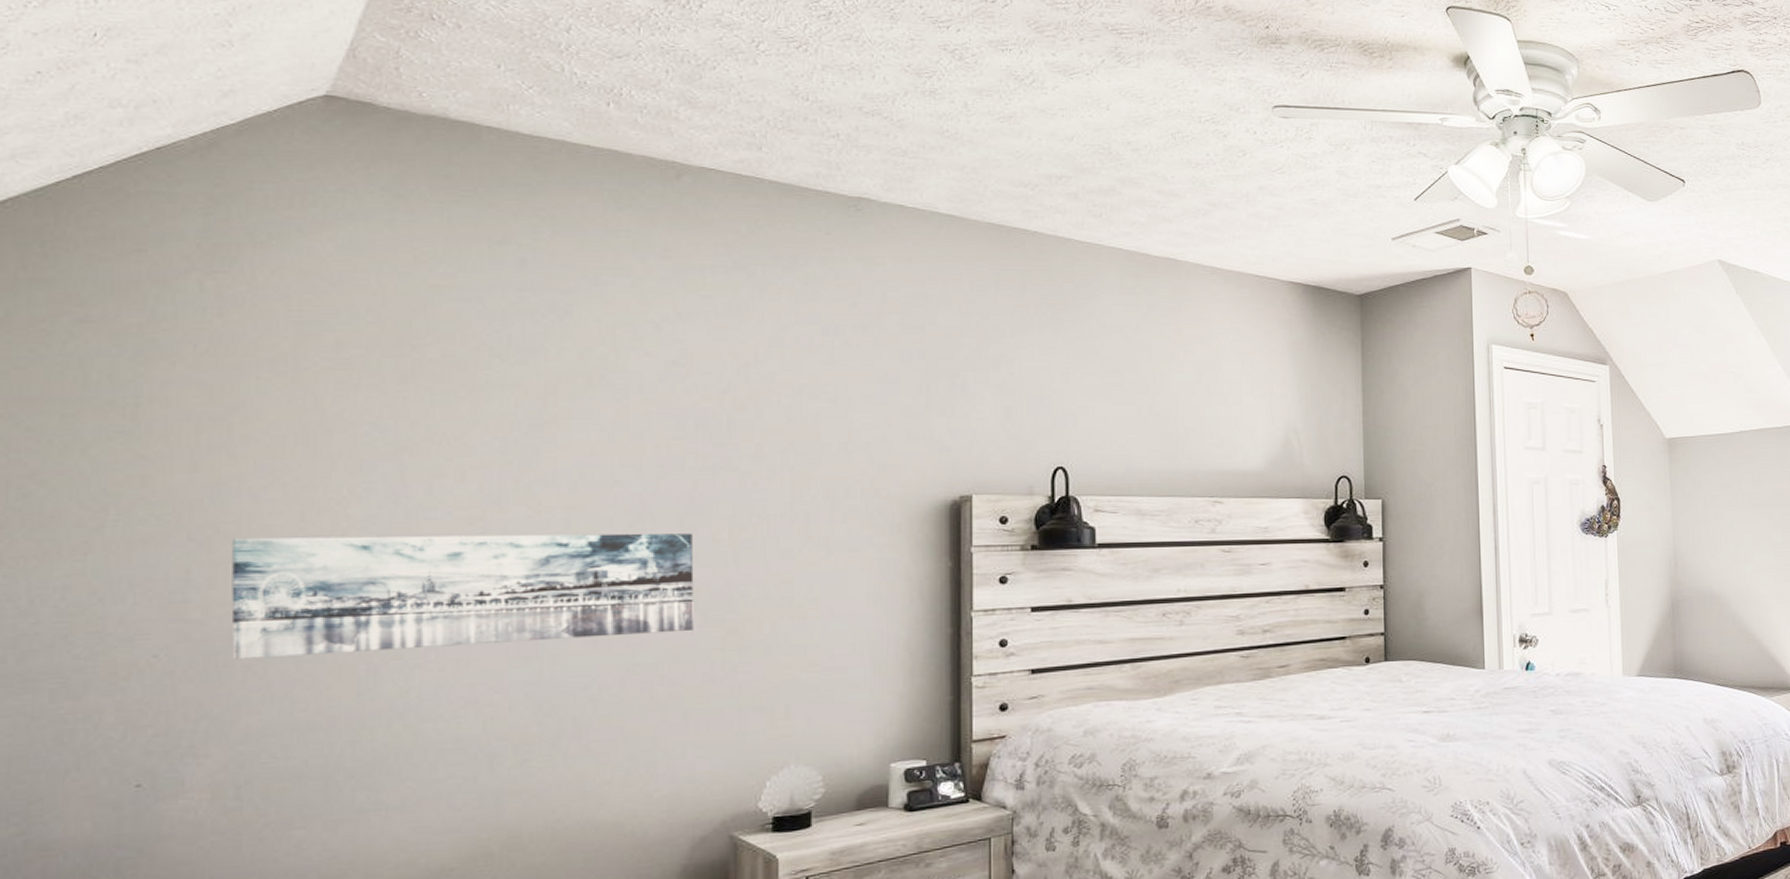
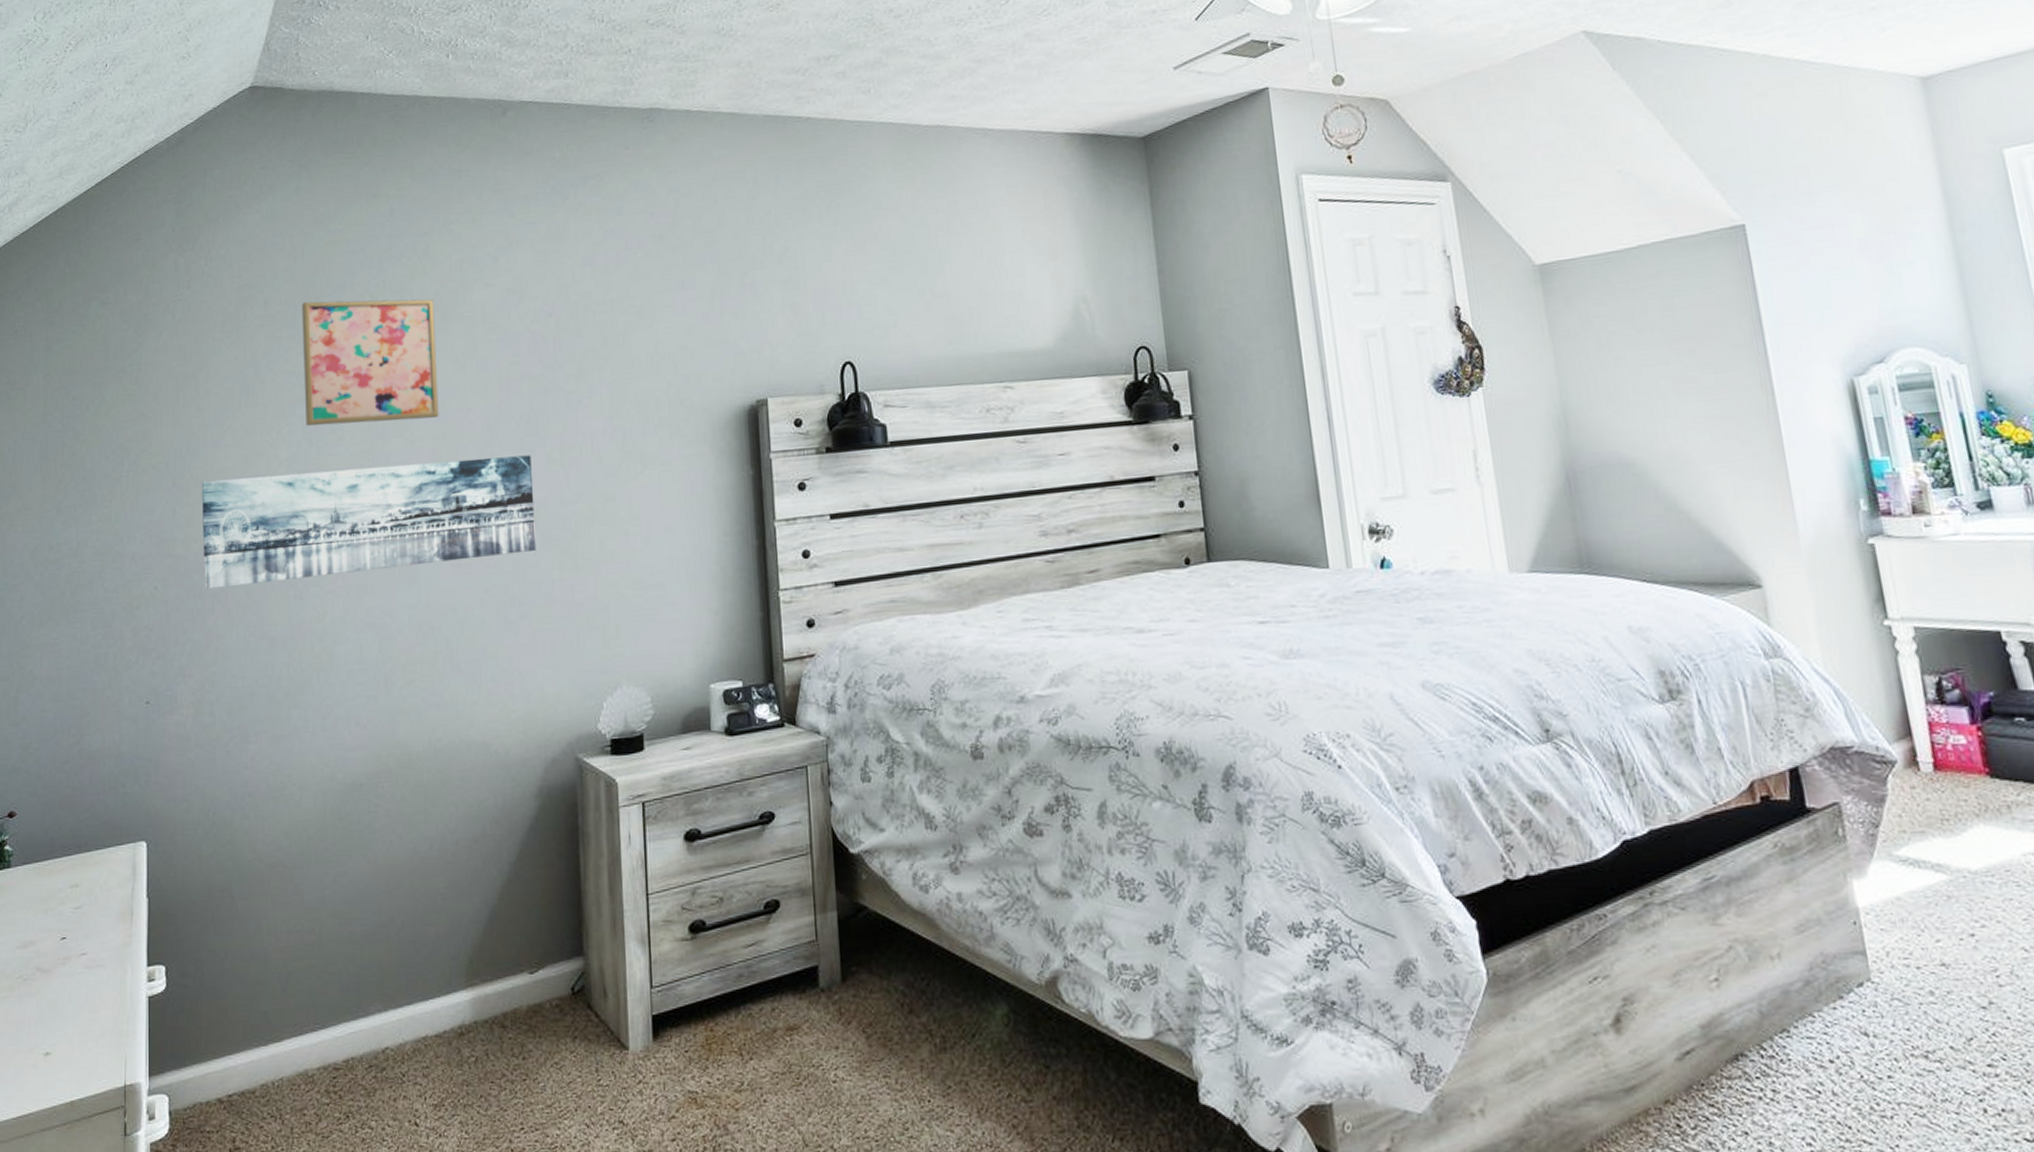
wall art: none [390,349,577,489] -> present [301,299,439,426]

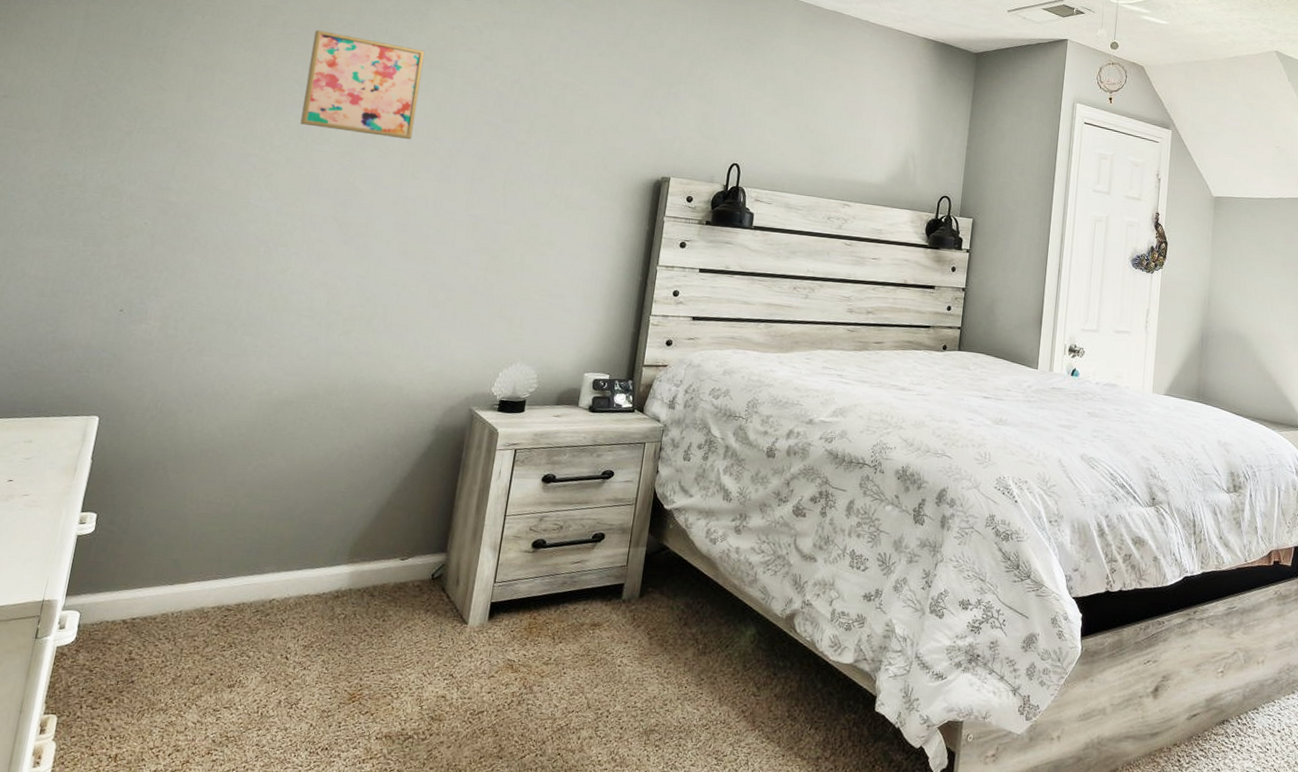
wall art: present [201,455,536,589] -> none [188,149,480,253]

